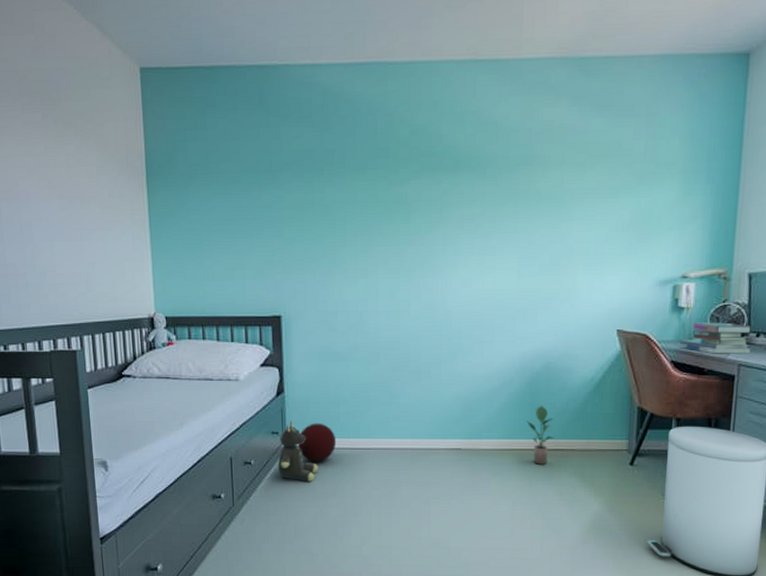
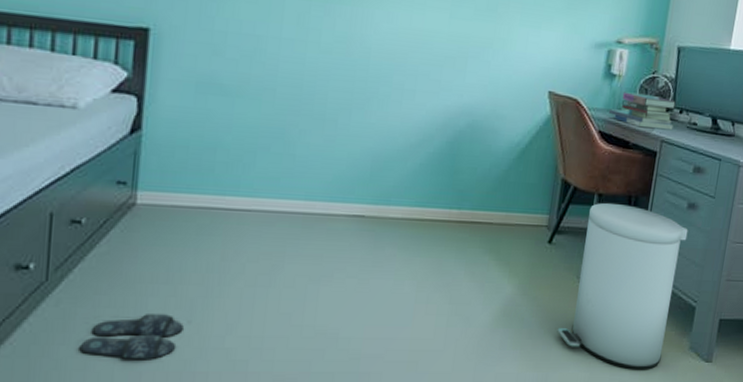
slippers: none [260,529,330,564] -> present [79,314,184,360]
teddy bear: present [278,420,319,482] -> none [120,167,179,250]
ball: present [297,423,337,463] -> none [152,173,207,225]
potted plant: present [526,406,555,465] -> none [443,170,474,239]

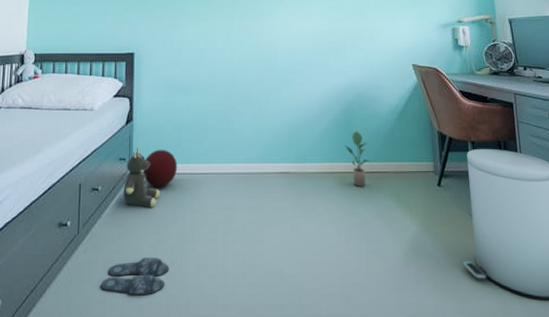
teddy bear: none [120,167,179,250] -> present [123,147,161,207]
ball: none [152,173,207,225] -> present [142,149,178,188]
potted plant: none [443,170,474,239] -> present [345,131,370,187]
books: present [608,92,676,131] -> none [463,58,522,85]

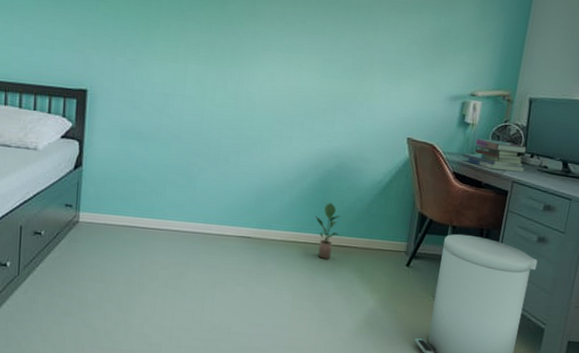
slippers: present [100,258,169,296] -> none [41,304,114,339]
teddy bear: present [123,147,161,207] -> none [68,194,109,257]
ball: present [142,149,178,188] -> none [90,199,130,239]
books: none [463,58,522,85] -> present [462,138,527,173]

